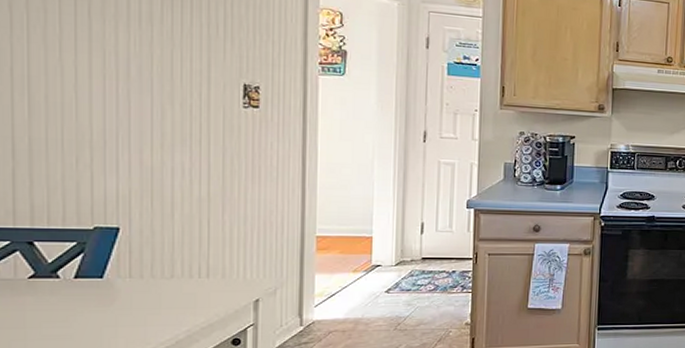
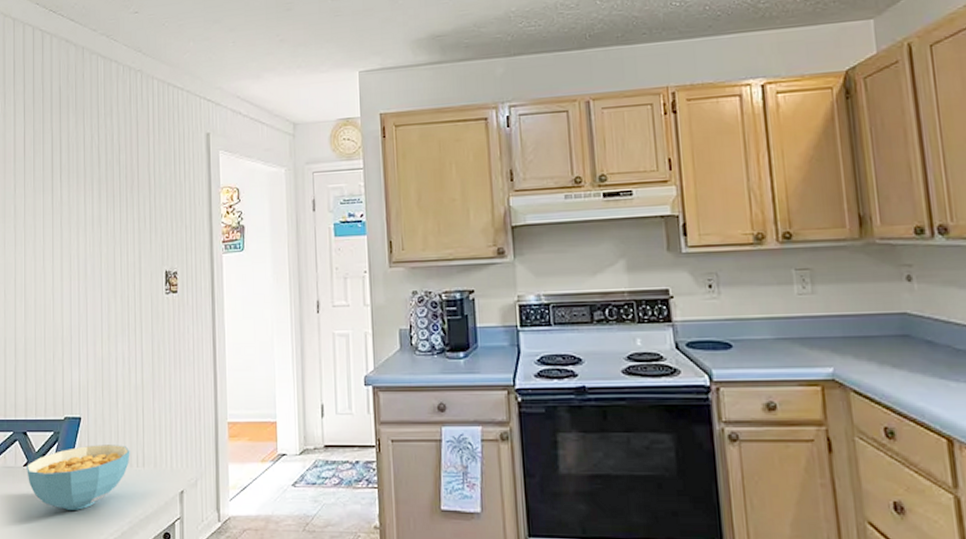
cereal bowl: none [34,256,190,323] -> present [27,445,130,511]

